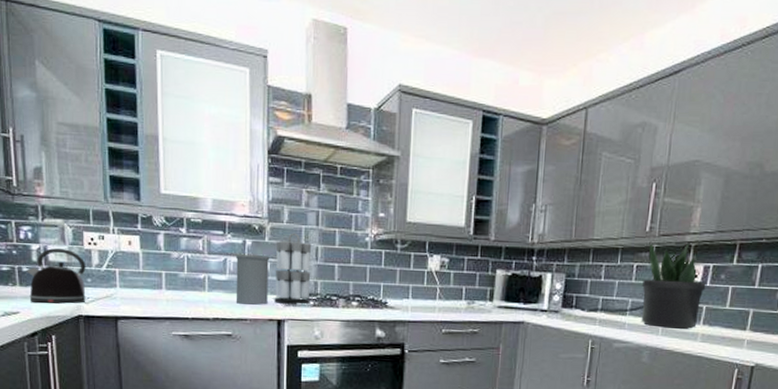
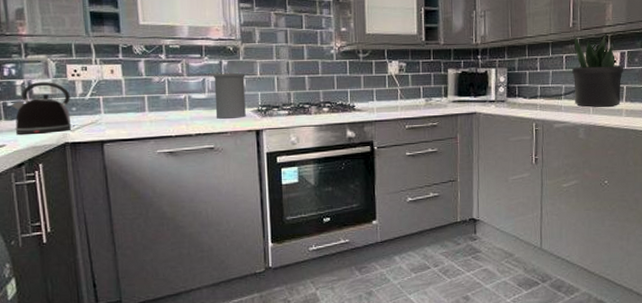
spice rack: present [274,233,312,305] -> none [249,51,285,116]

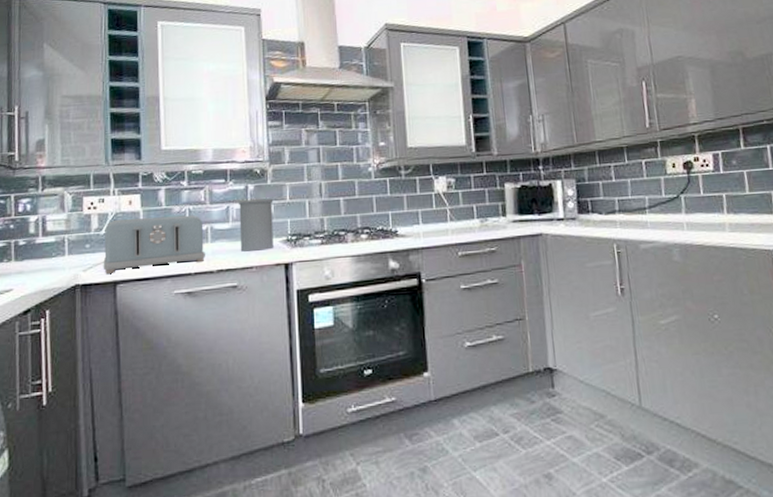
kettle: present [10,82,75,134] -> none [22,216,88,277]
toaster: none [89,85,184,135] -> present [103,215,205,275]
planter: present [572,34,623,108] -> none [652,133,720,223]

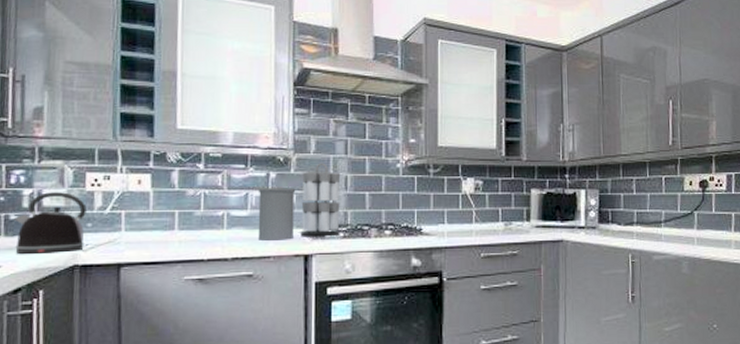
kettle: none [22,216,88,277] -> present [13,192,89,254]
toaster: present [103,215,205,275] -> none [106,199,220,256]
spice rack: none [278,172,318,247] -> present [300,163,341,238]

